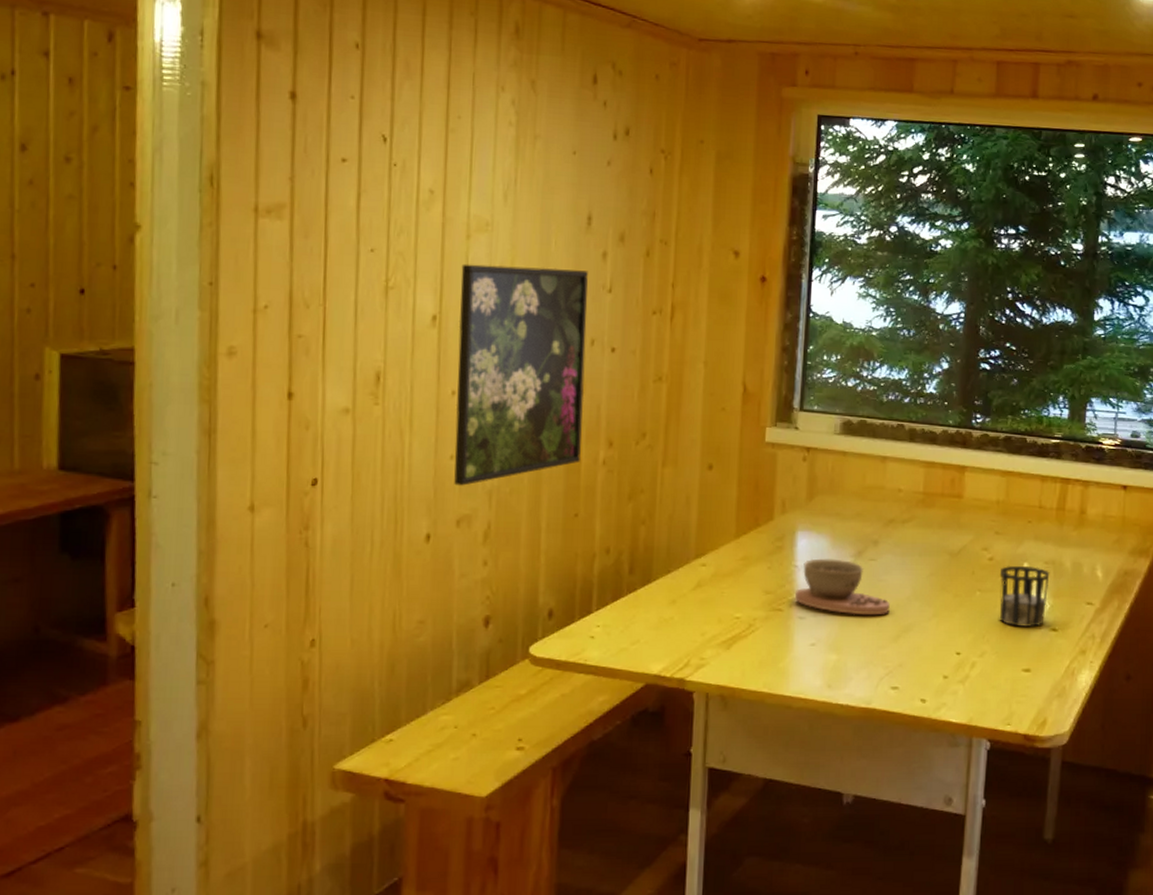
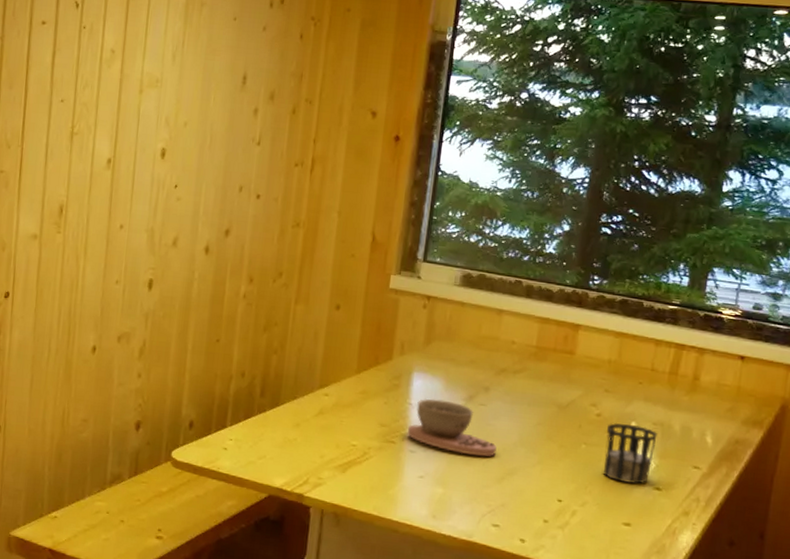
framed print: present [454,263,588,486] -> none [118,115,241,308]

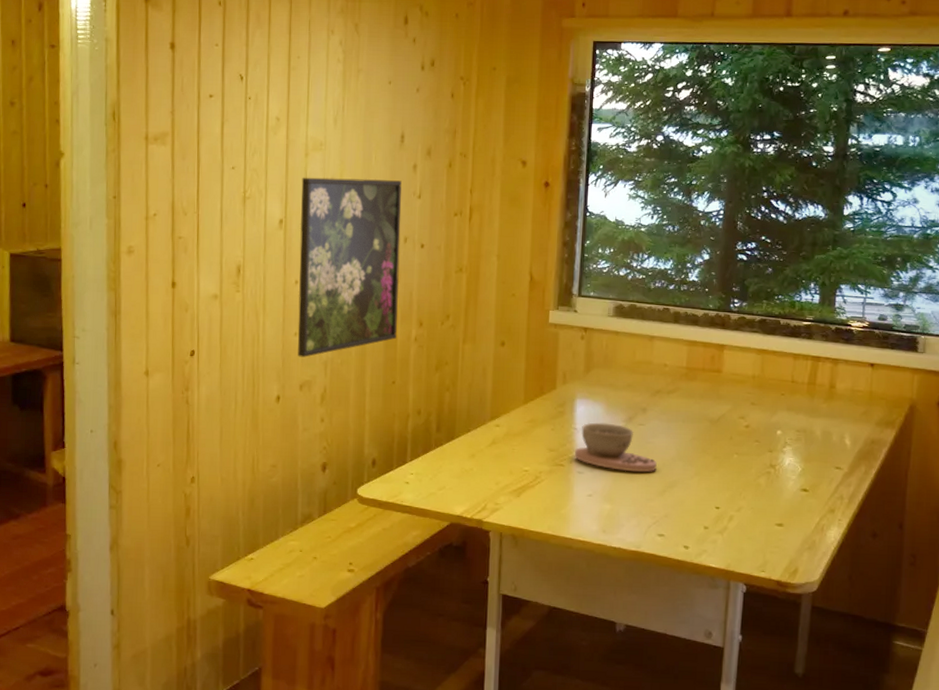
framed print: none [118,115,241,308] -> present [298,177,402,357]
cup: present [604,422,658,484] -> none [755,432,801,488]

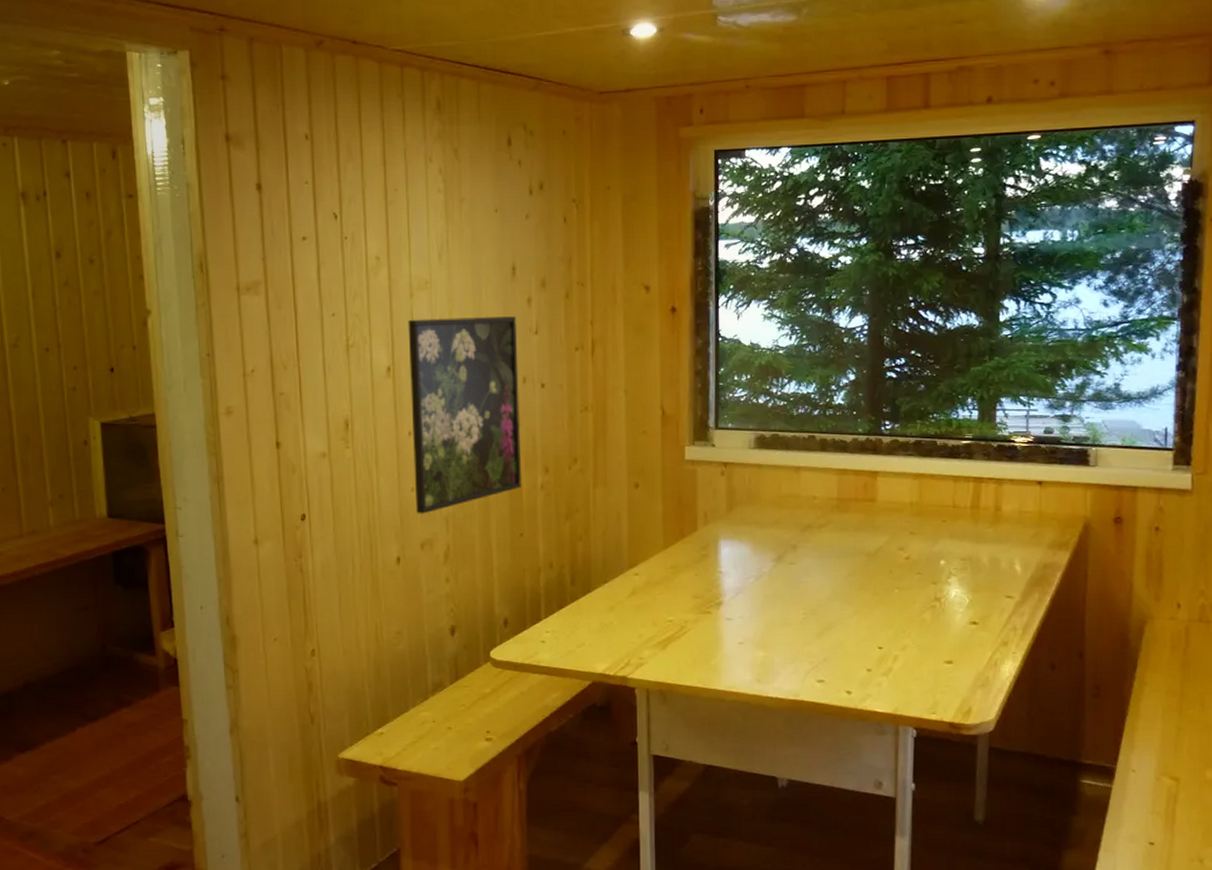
bowl: present [574,422,658,473] -> none [721,564,813,615]

